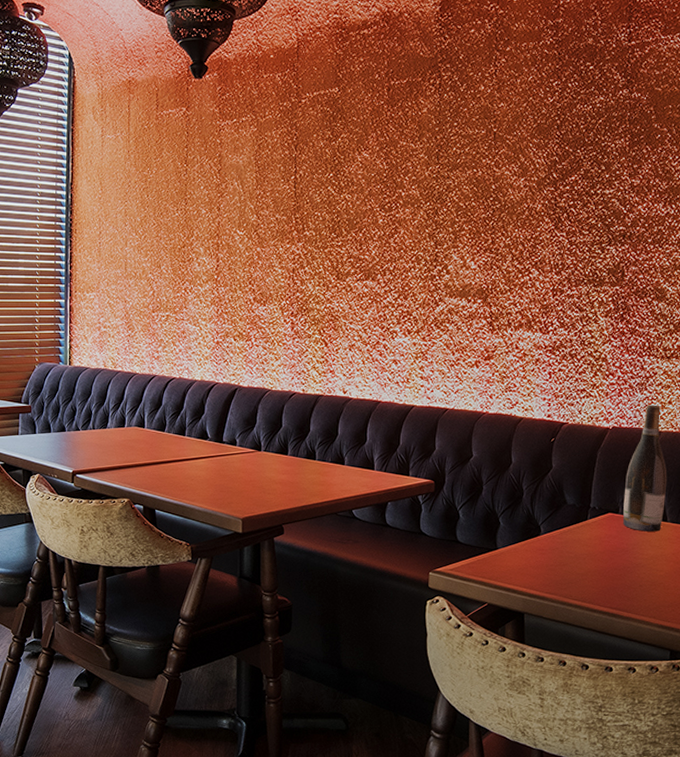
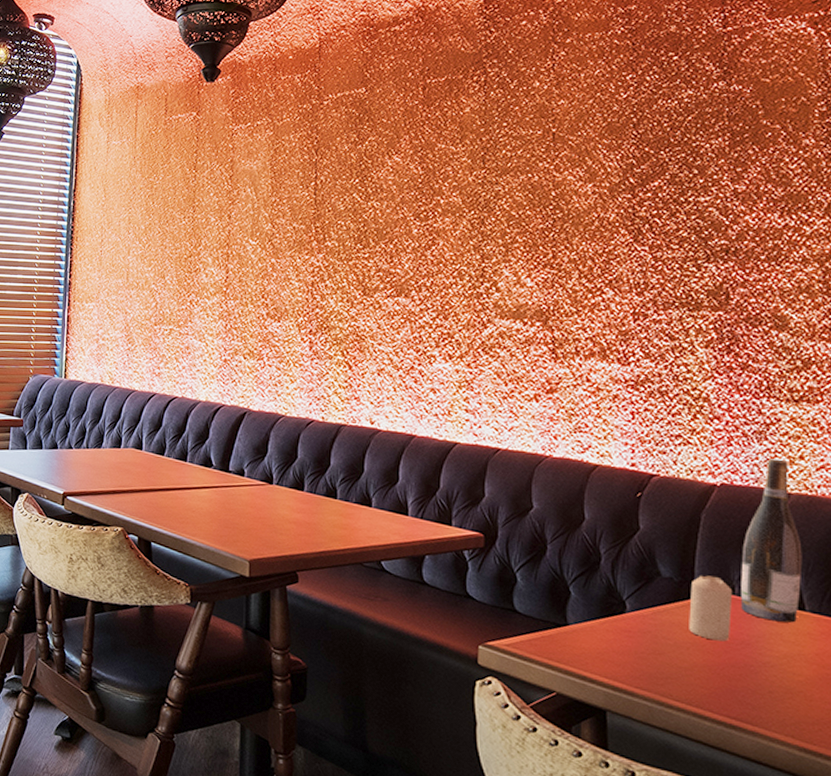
candle: none [586,500,618,551] -> present [689,575,733,642]

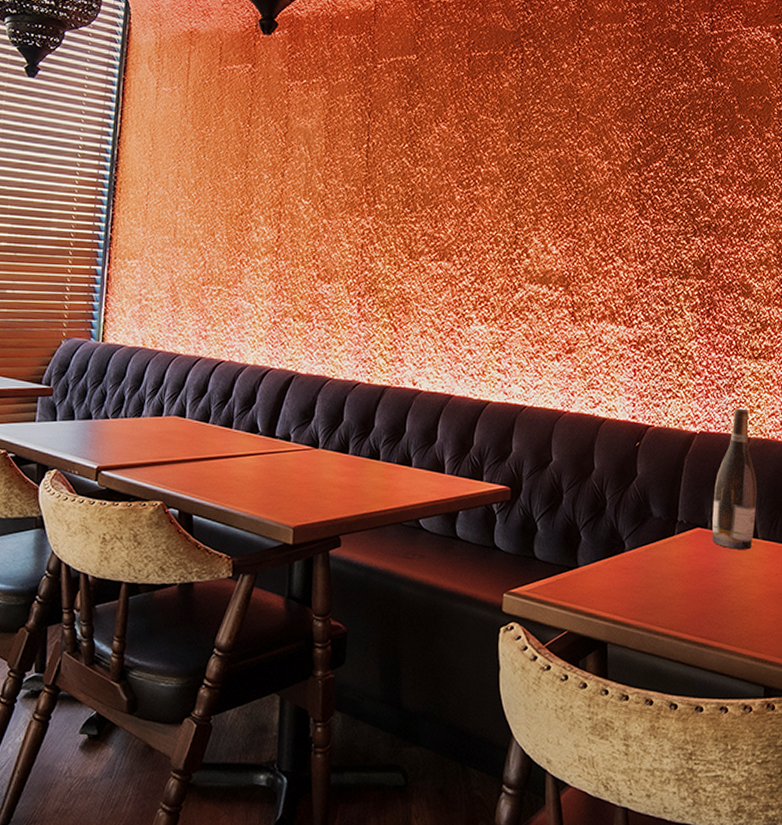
candle: present [689,575,733,642] -> none [673,513,707,571]

